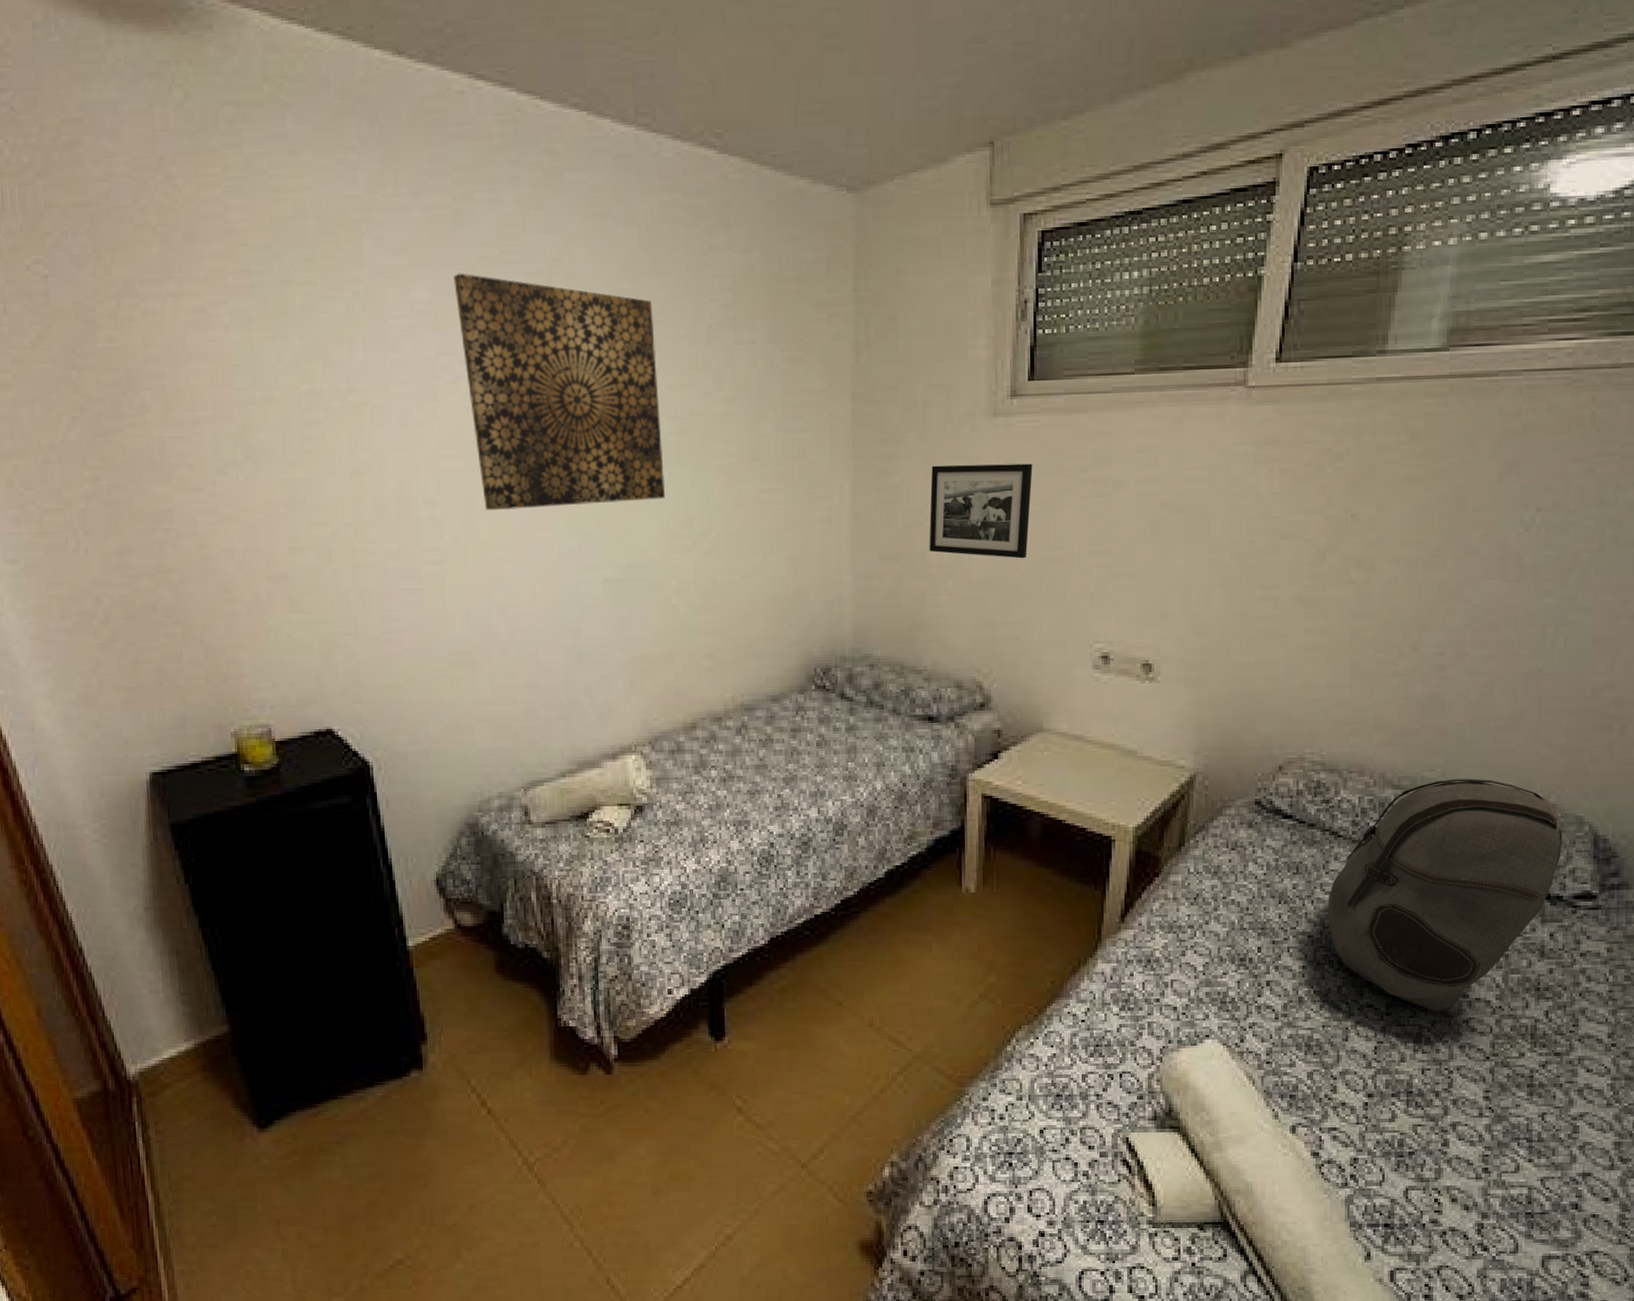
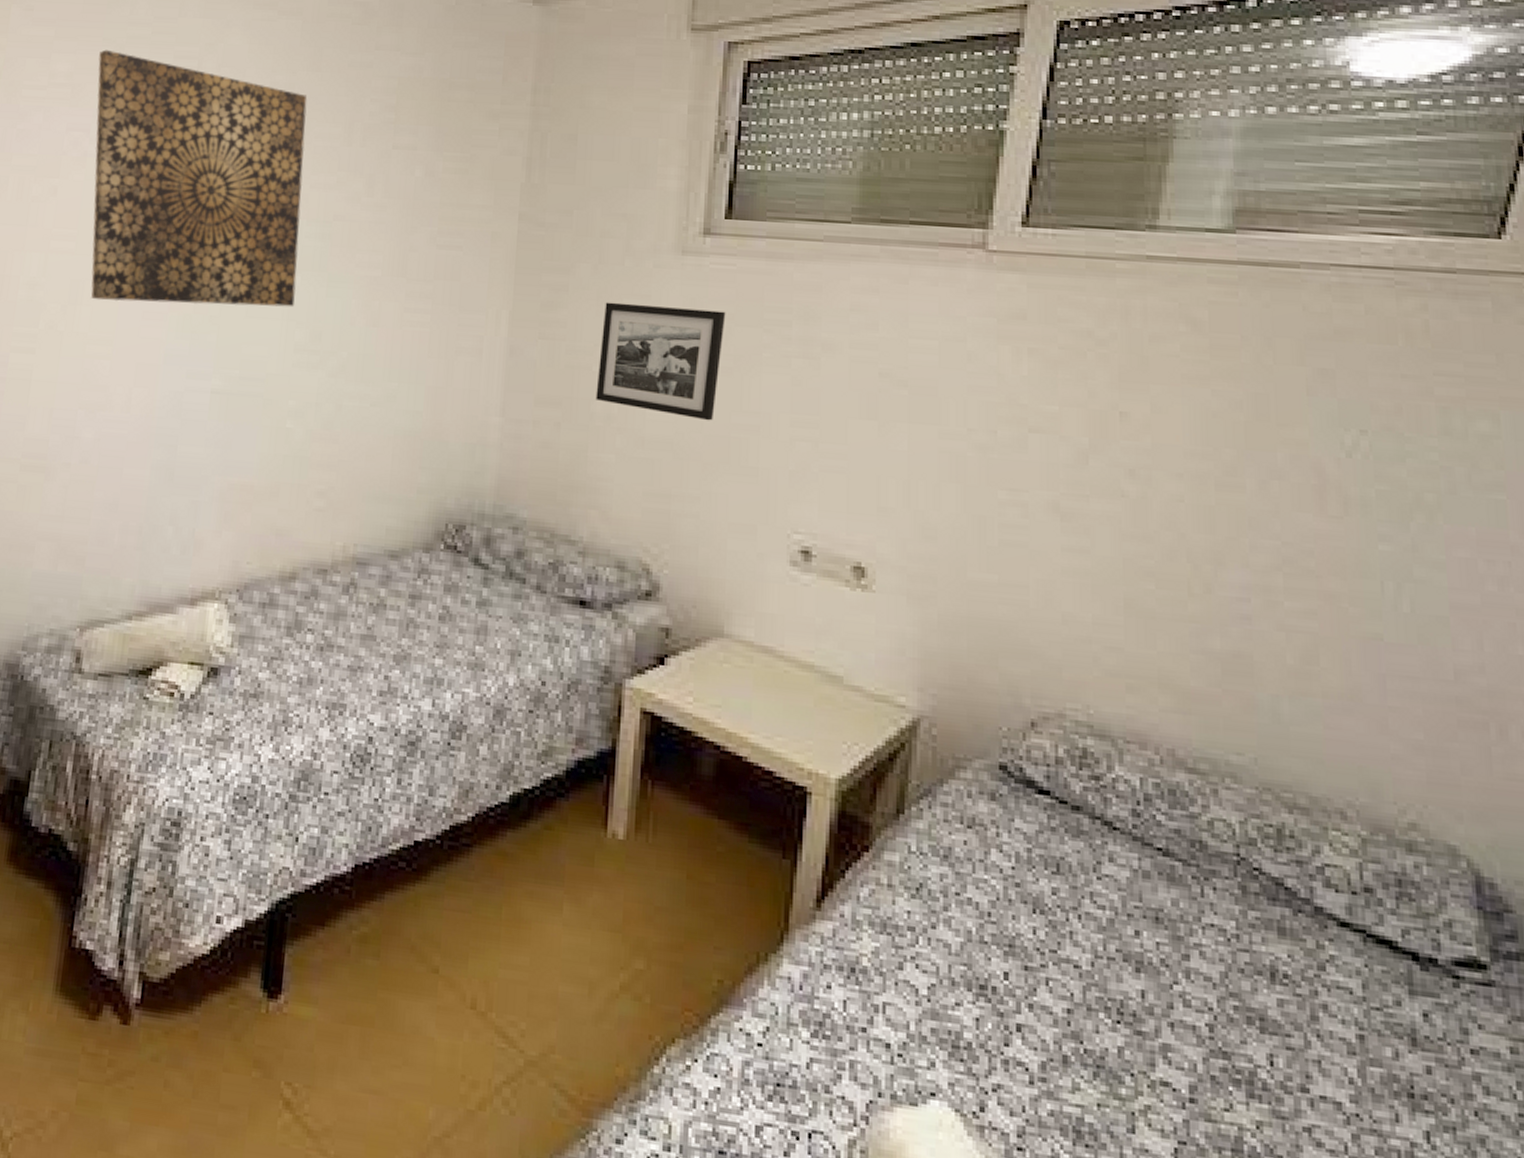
backpack: present [1327,778,1563,1012] -> none [1101,769,1431,1108]

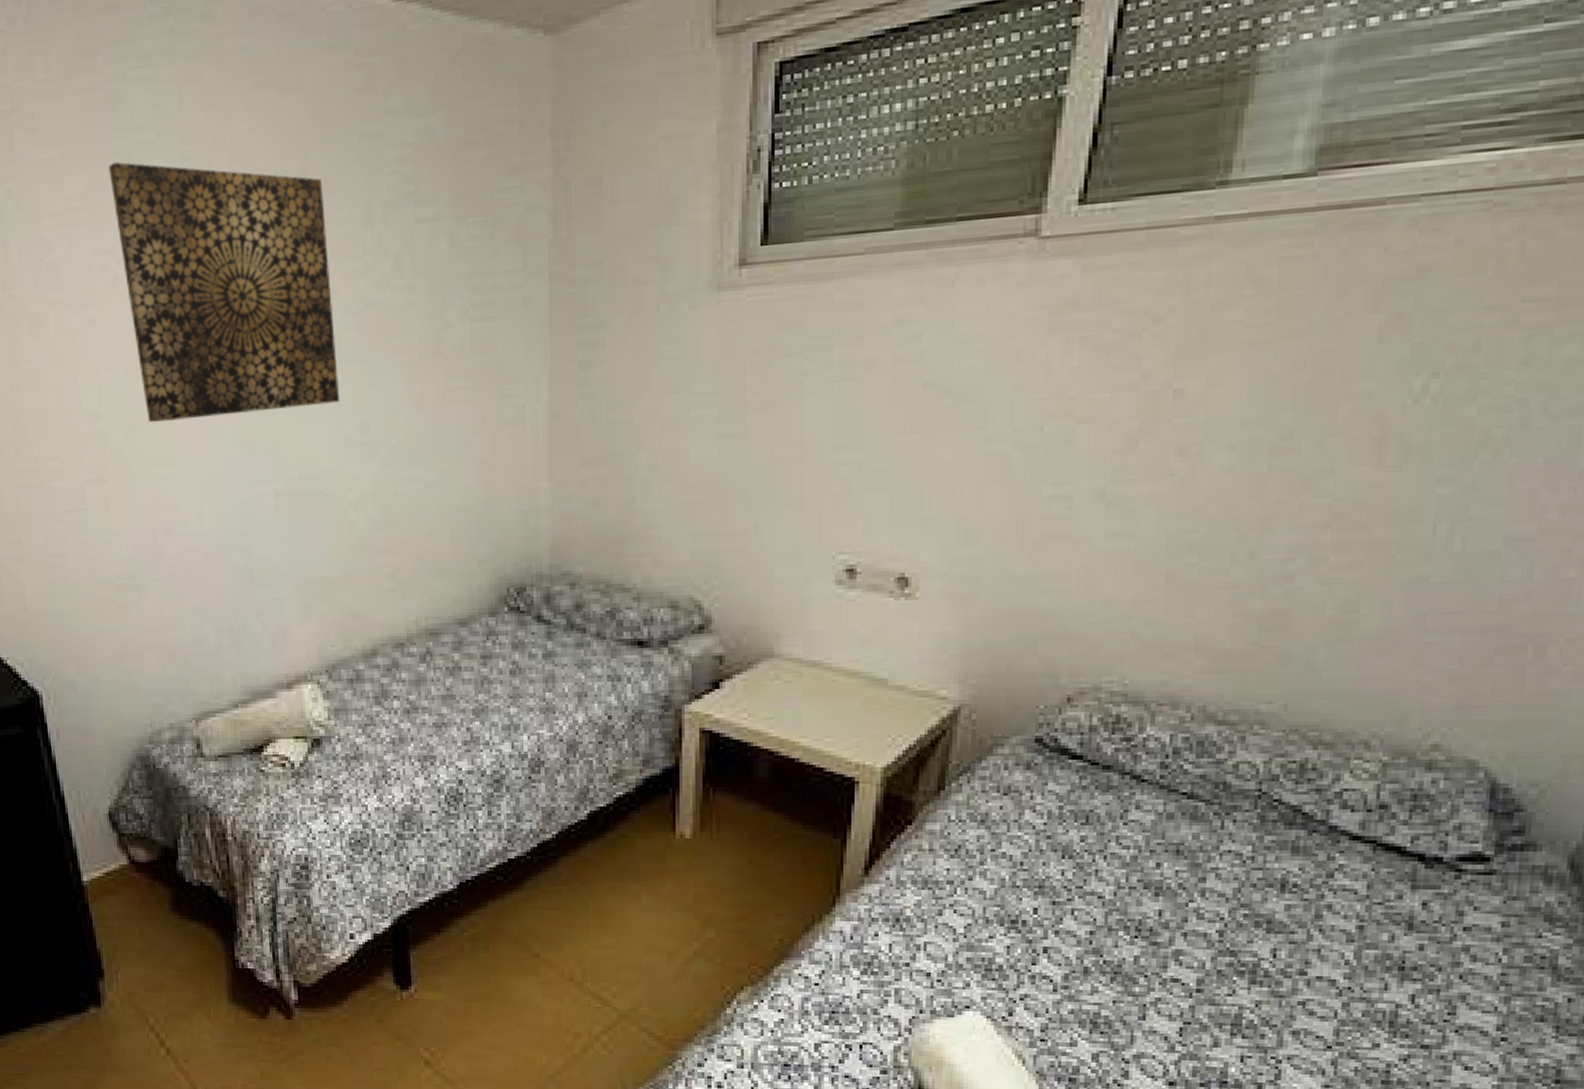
picture frame: present [595,302,726,421] -> none [639,344,765,458]

